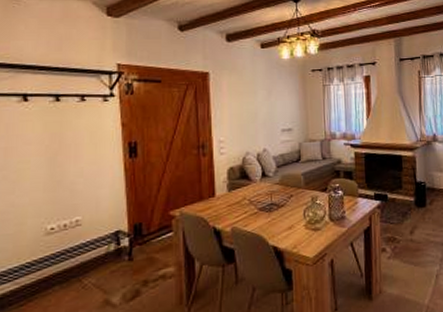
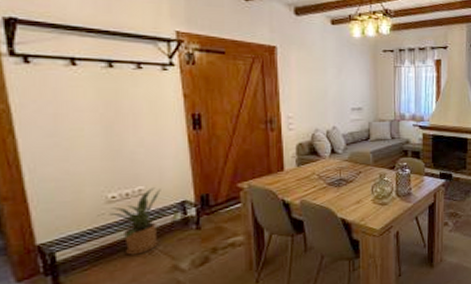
house plant: none [37,217,103,289] -> present [98,187,168,255]

